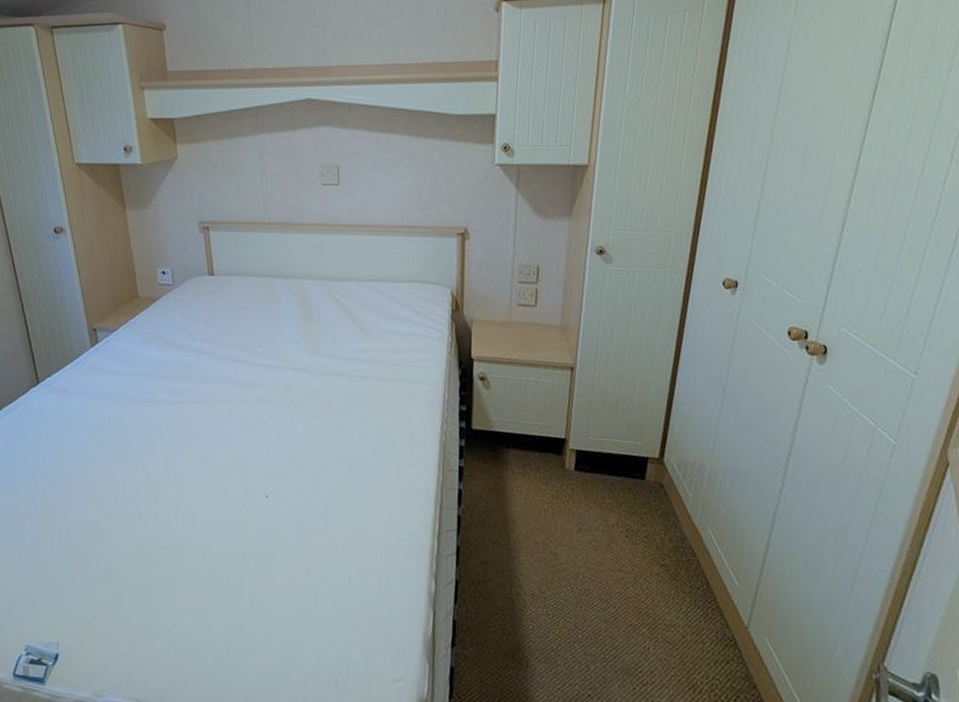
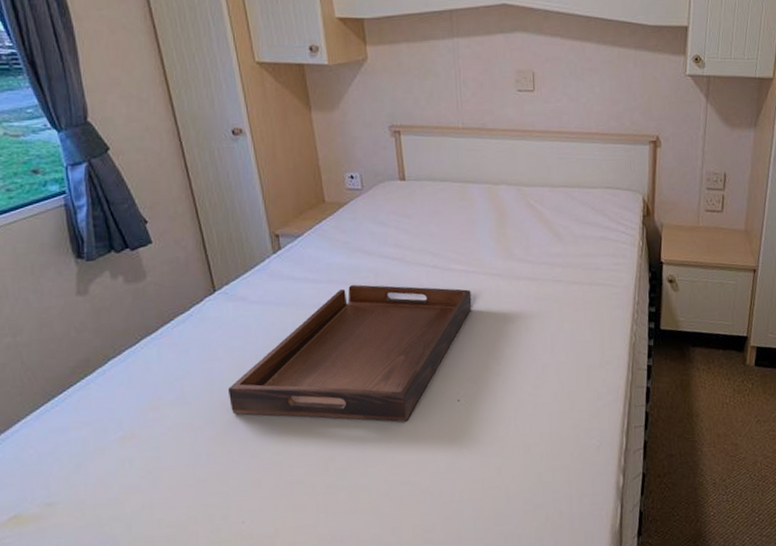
serving tray: none [49,378,280,516] -> present [227,285,472,422]

